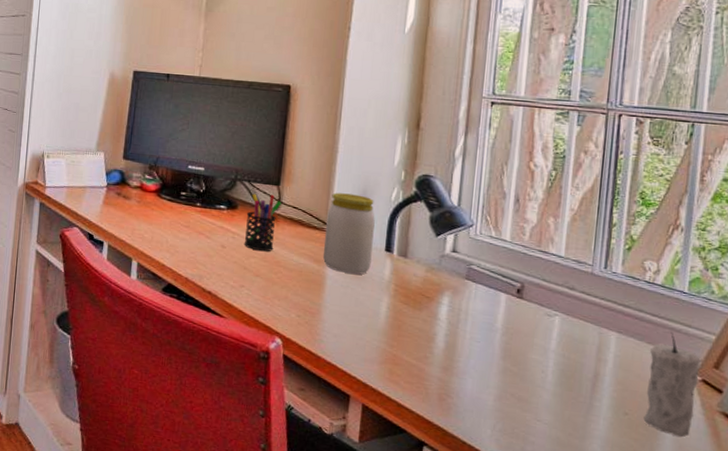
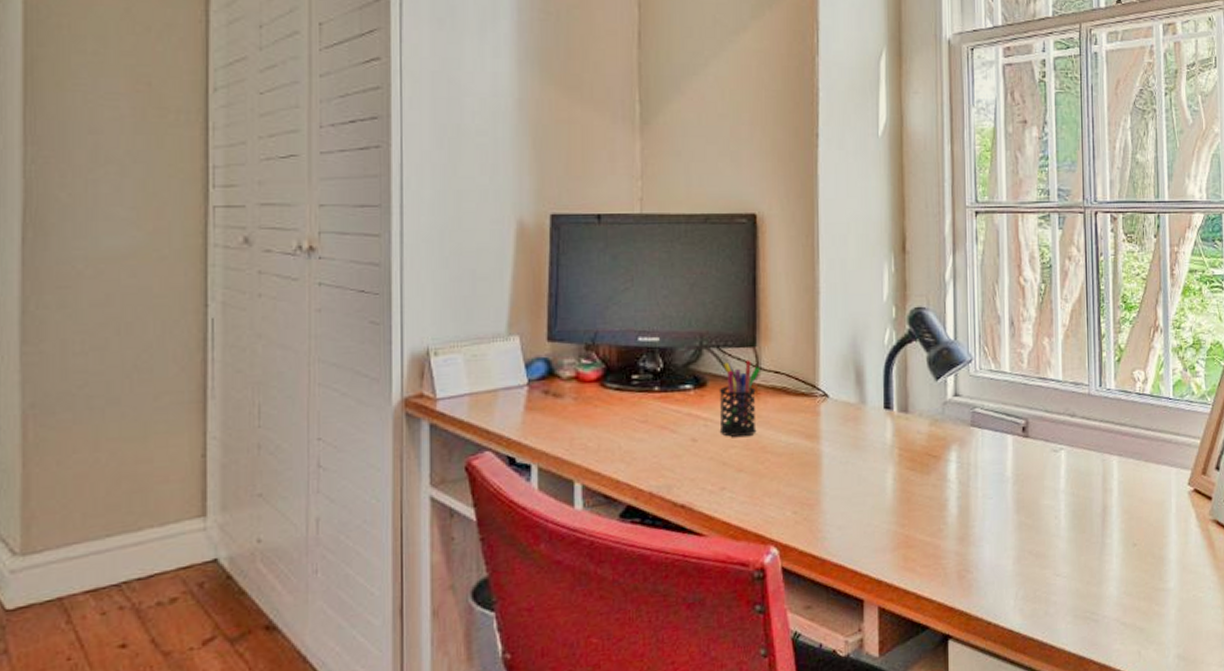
jar: present [322,192,375,275] -> none [815,343,870,446]
candle: present [643,332,702,438] -> none [1148,444,1192,558]

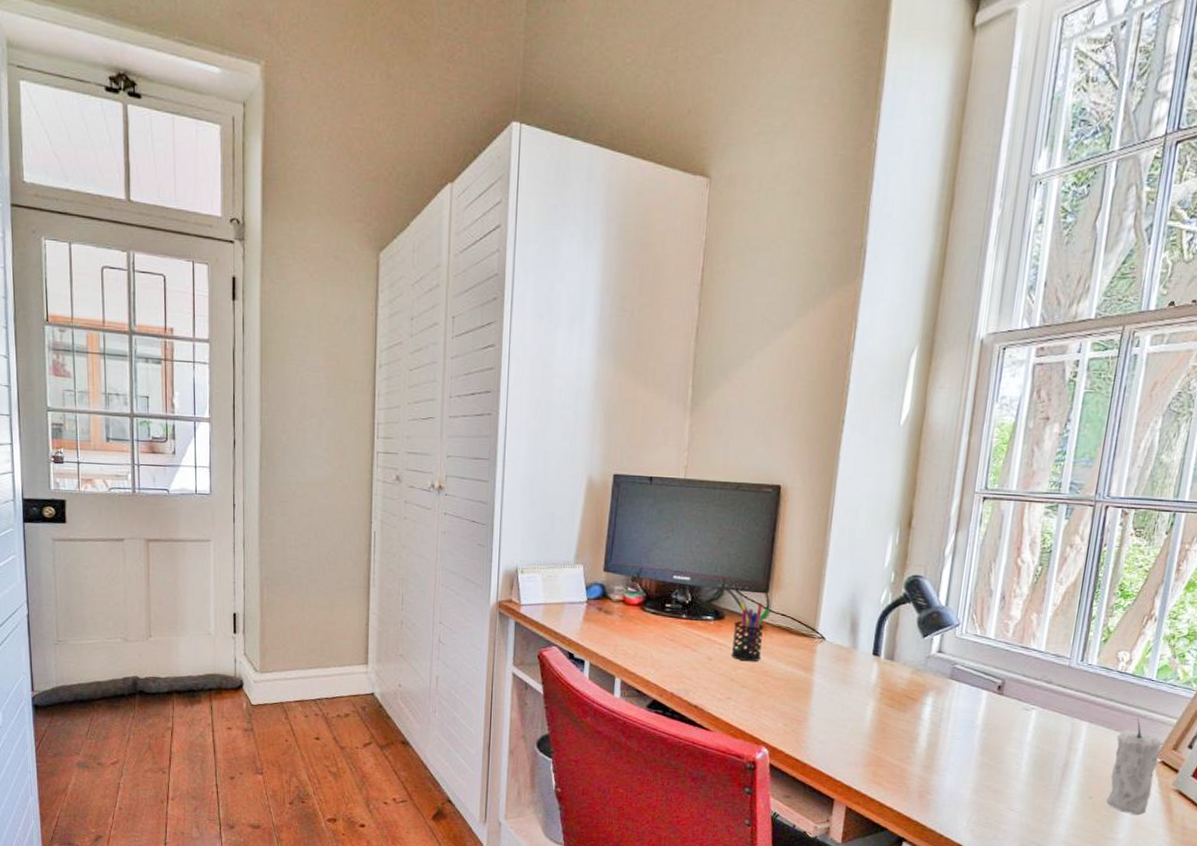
candle: none [1148,444,1192,558] -> present [1106,719,1163,816]

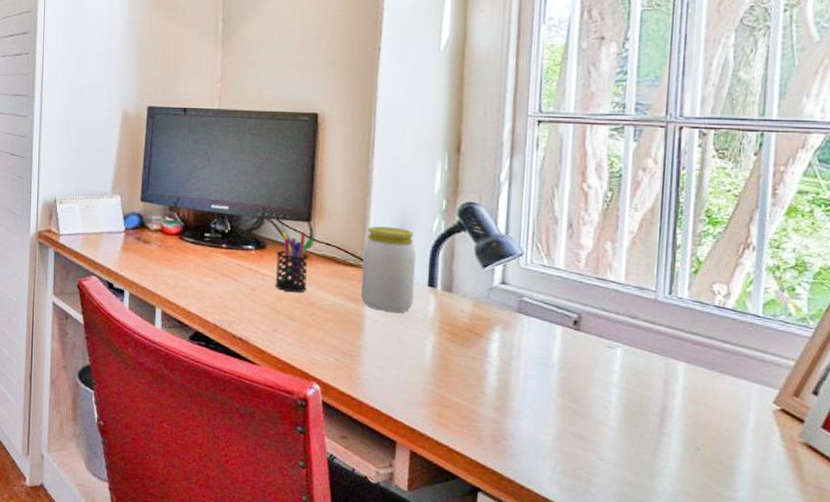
jar: none [810,597,864,680] -> present [360,226,416,313]
candle: present [1106,719,1163,816] -> none [717,360,780,472]

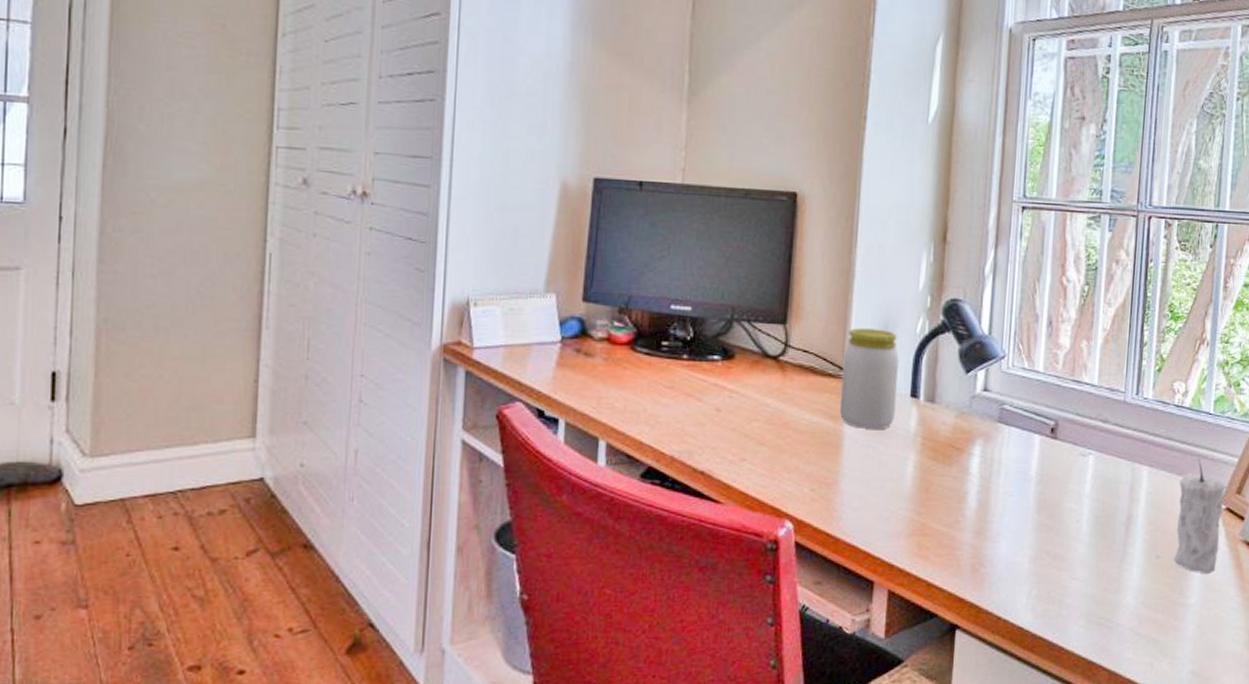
pen holder: present [274,231,313,293] -> none [744,336,789,412]
candle: none [717,360,780,472] -> present [1174,460,1226,575]

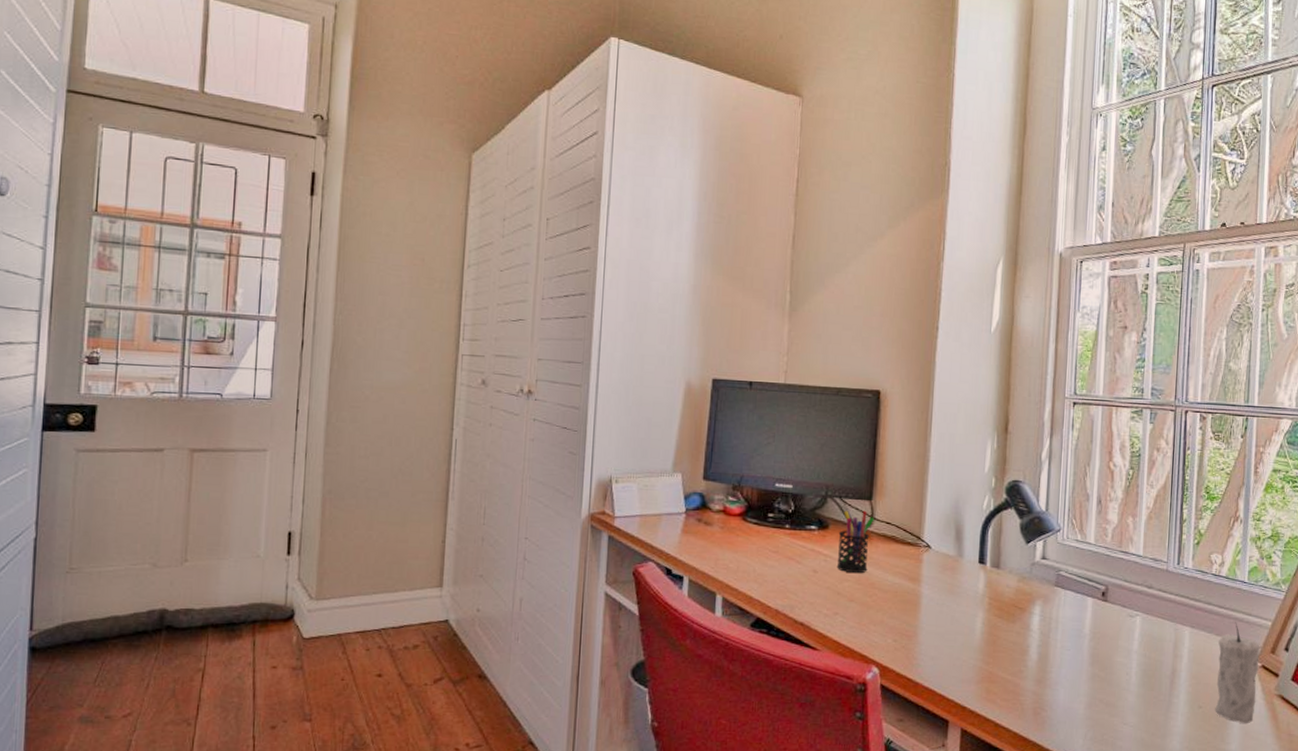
pen holder: none [744,336,789,412] -> present [836,510,874,574]
jar: present [839,328,899,429] -> none [917,504,968,590]

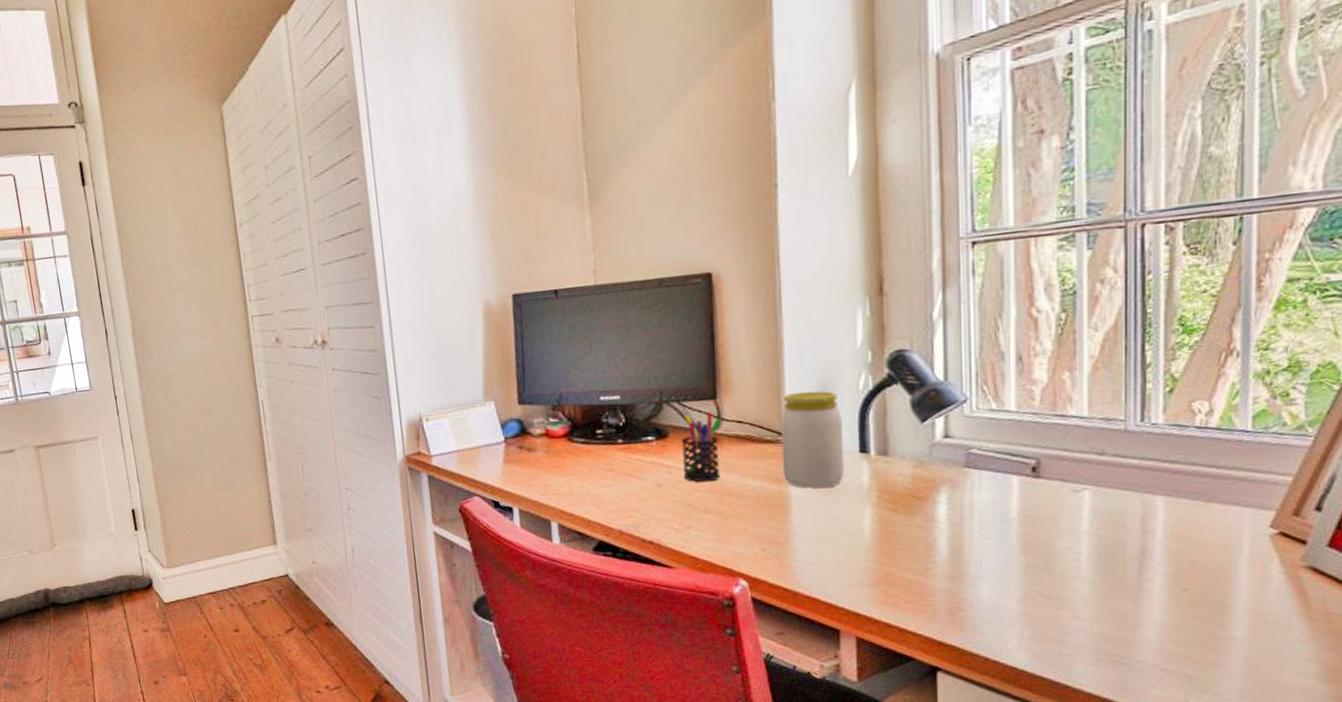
jar: none [917,504,968,590] -> present [781,391,844,488]
candle: present [1215,622,1261,724] -> none [1208,483,1277,606]

